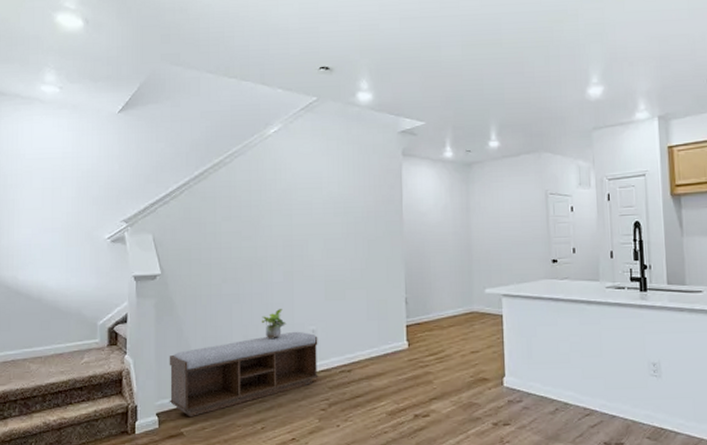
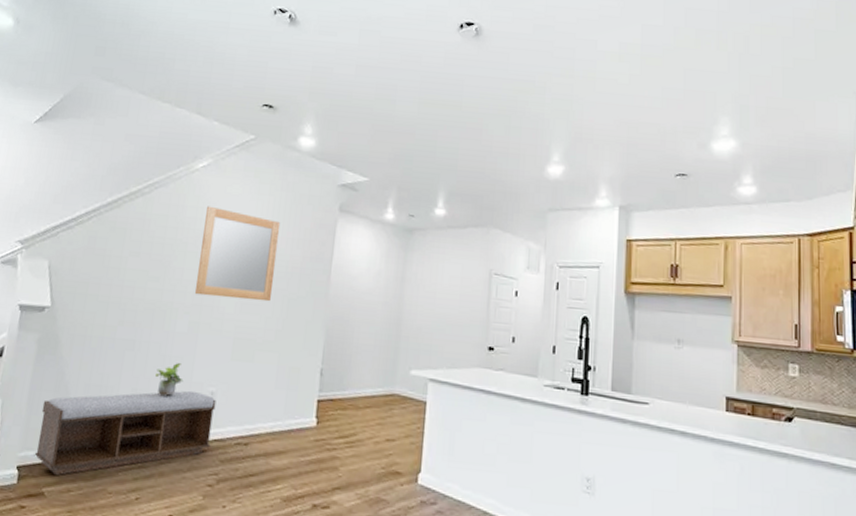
home mirror: none [283,166,353,247] -> present [194,206,281,302]

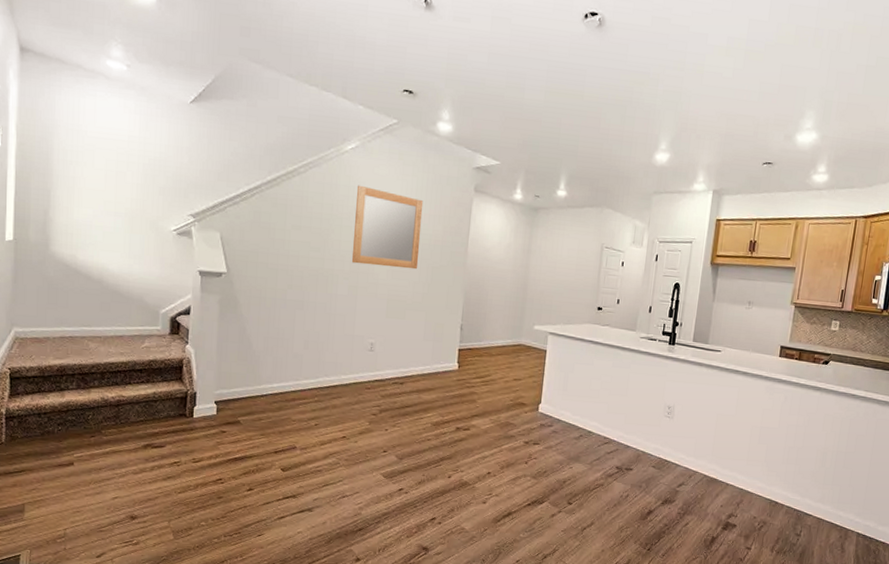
bench: present [34,390,216,475] -> none [228,342,376,408]
potted plant: present [156,363,184,396] -> none [323,320,347,346]

